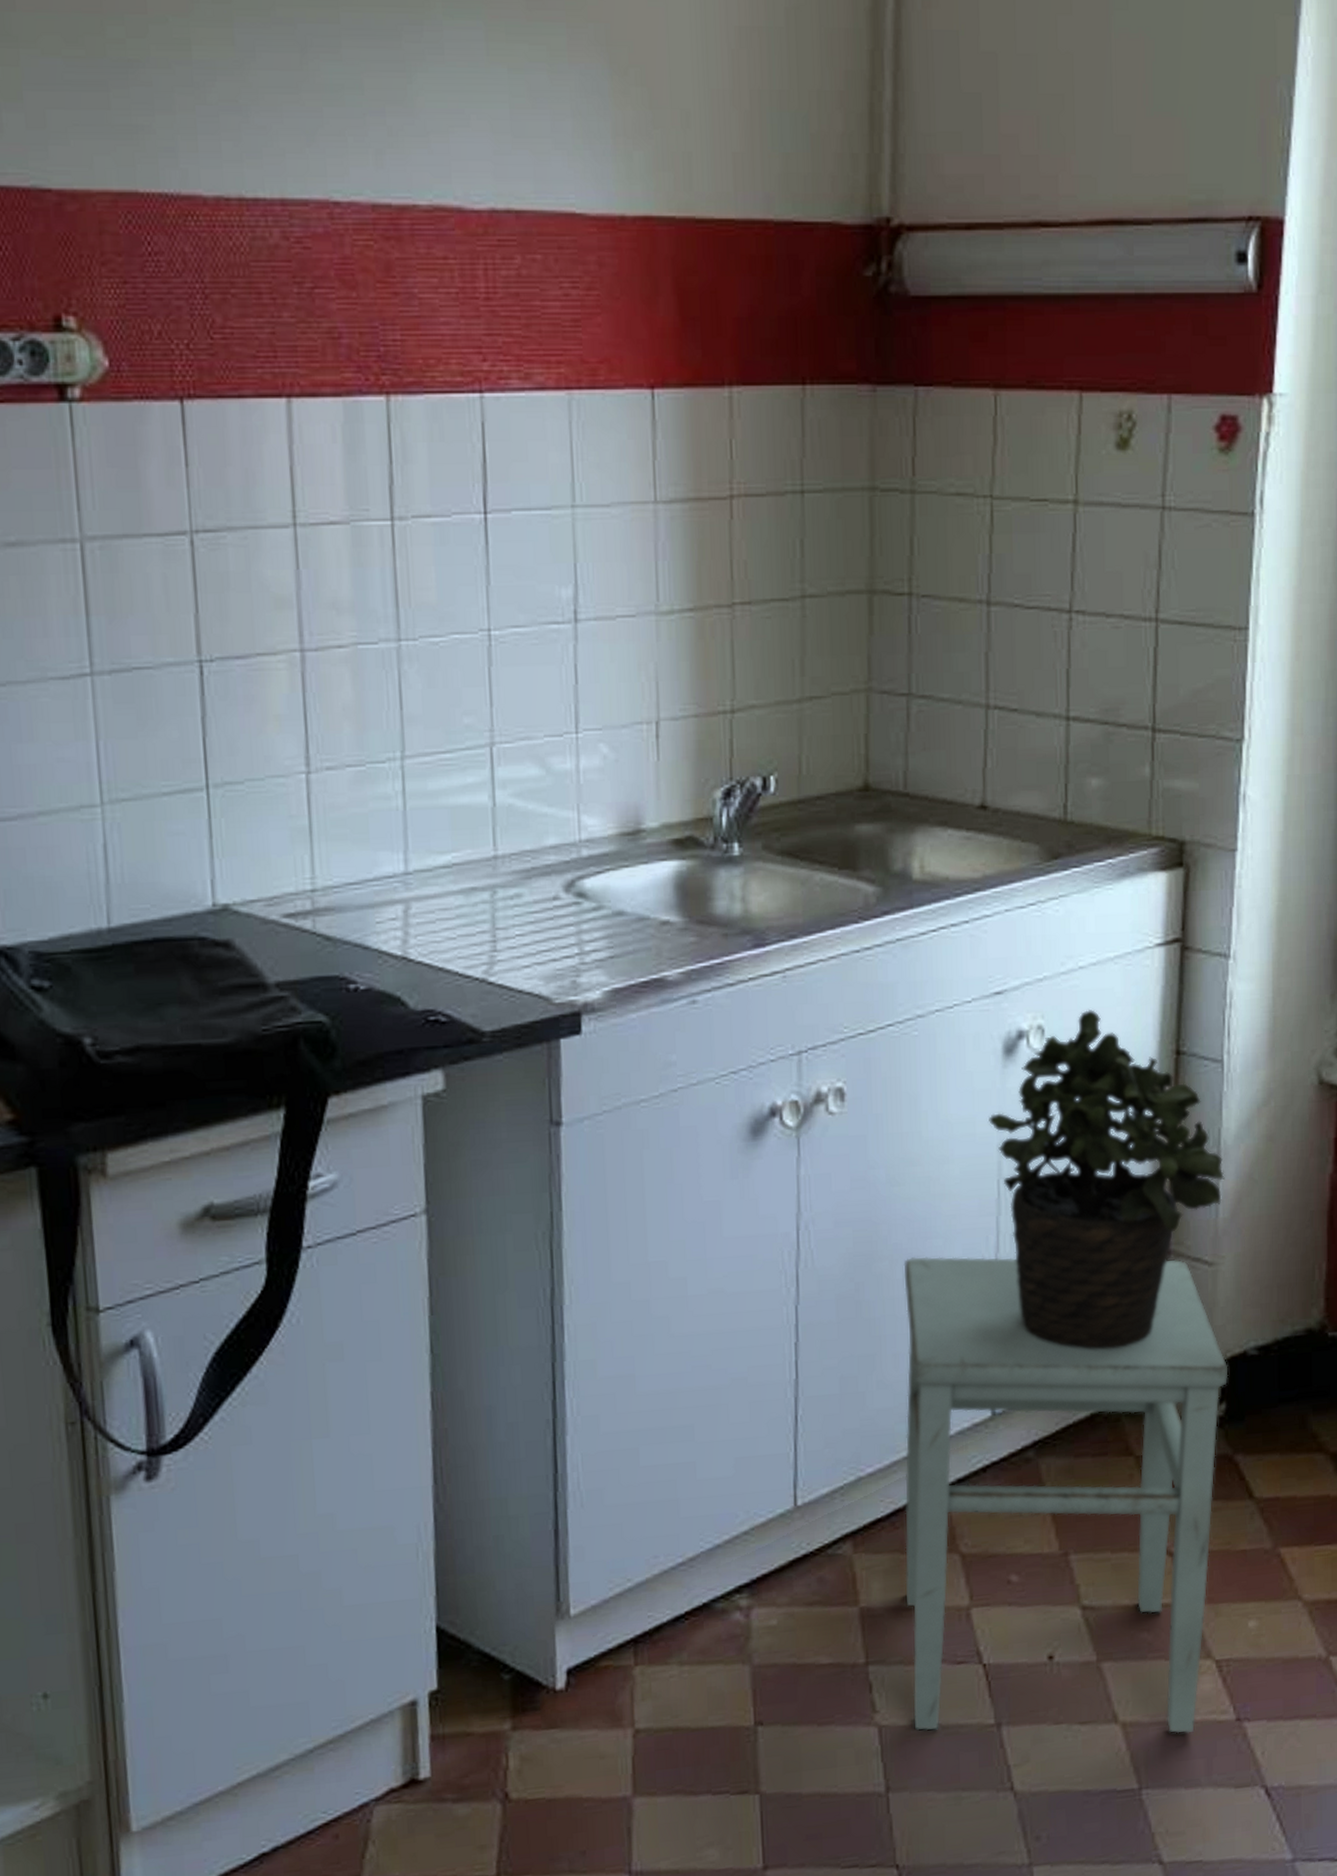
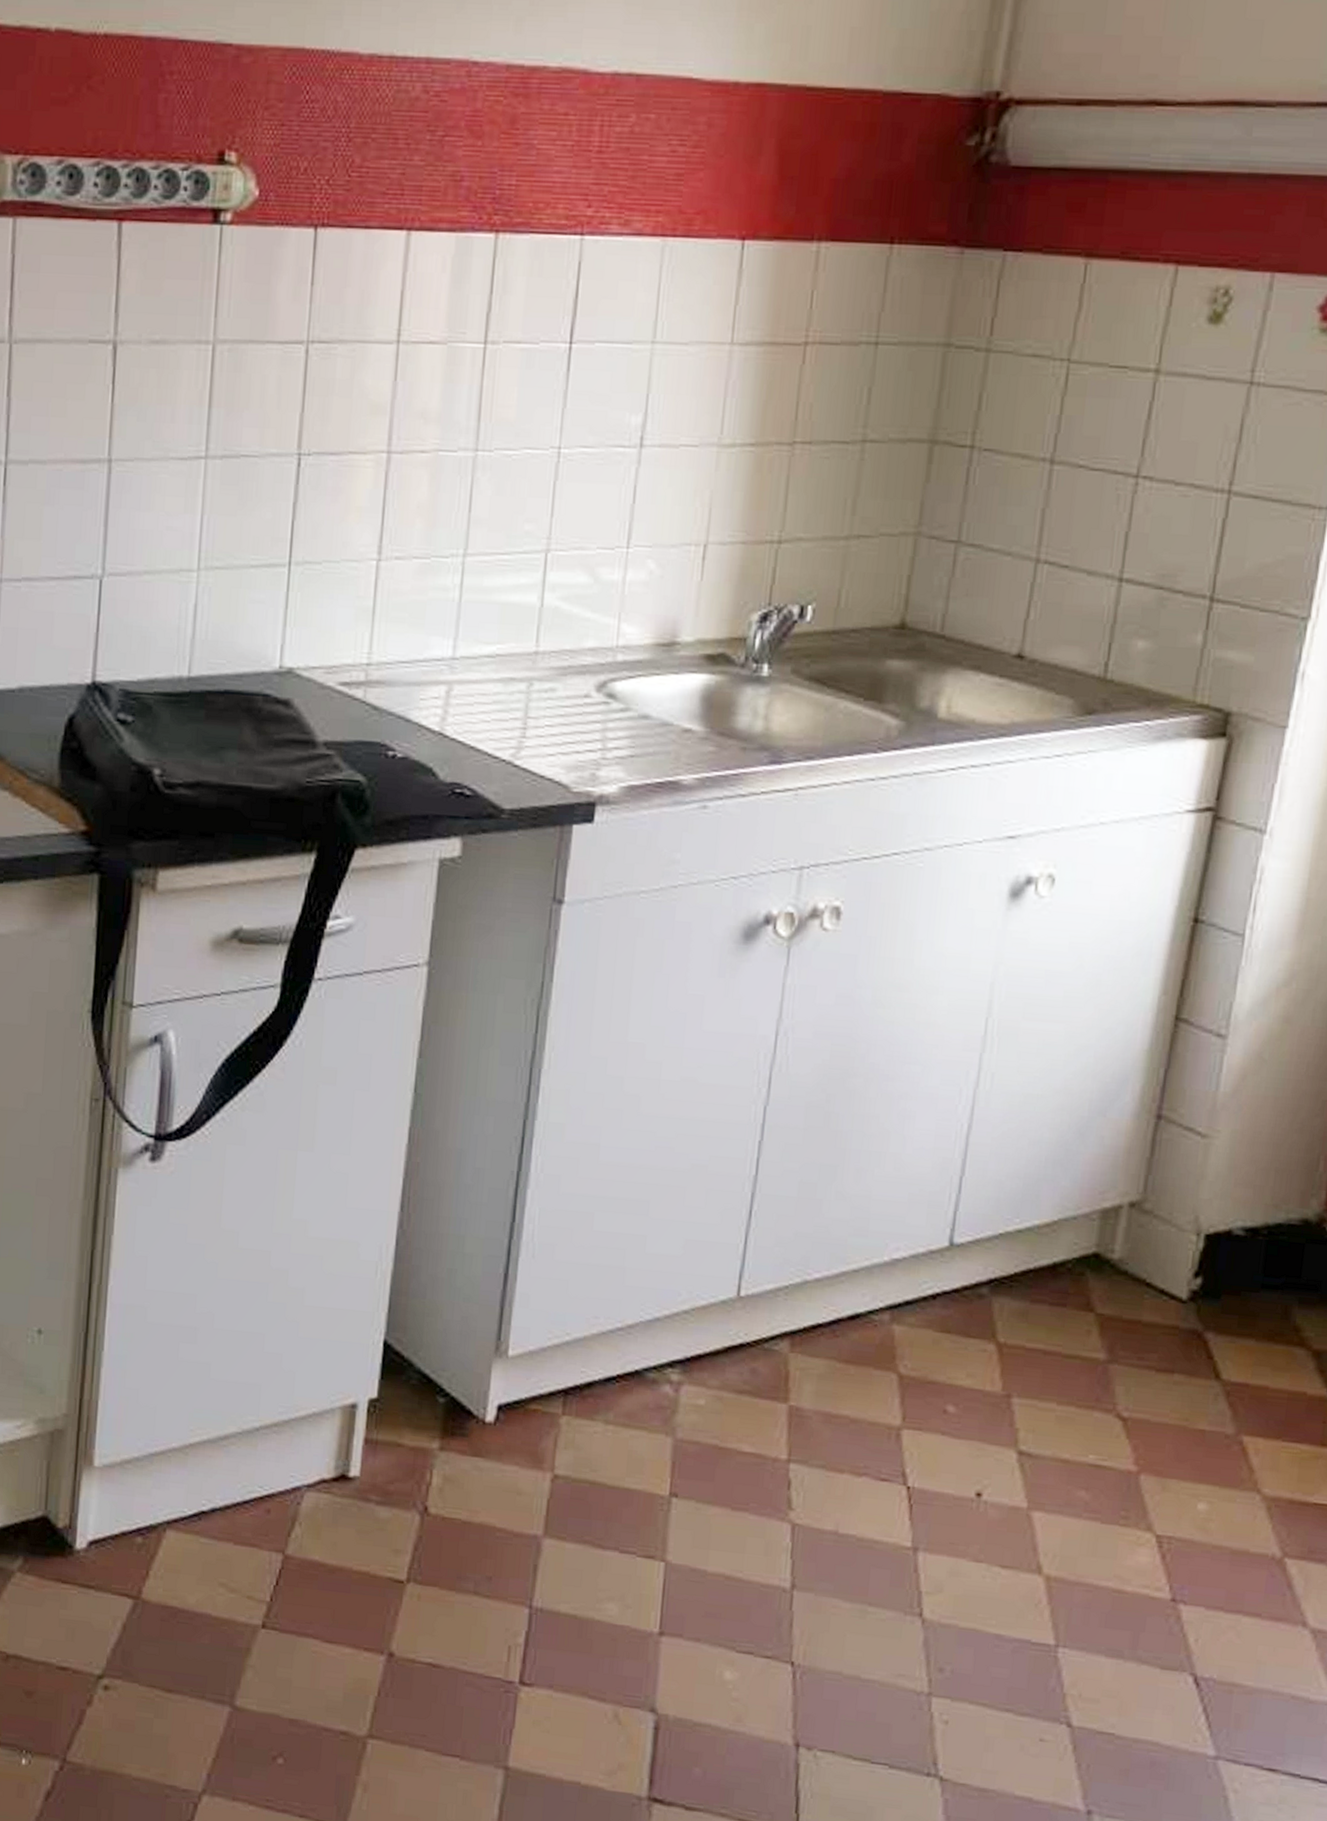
stool: present [903,1256,1229,1734] -> none [828,1079,1210,1602]
potted plant: present [989,1009,1225,1350] -> none [985,864,1232,1204]

